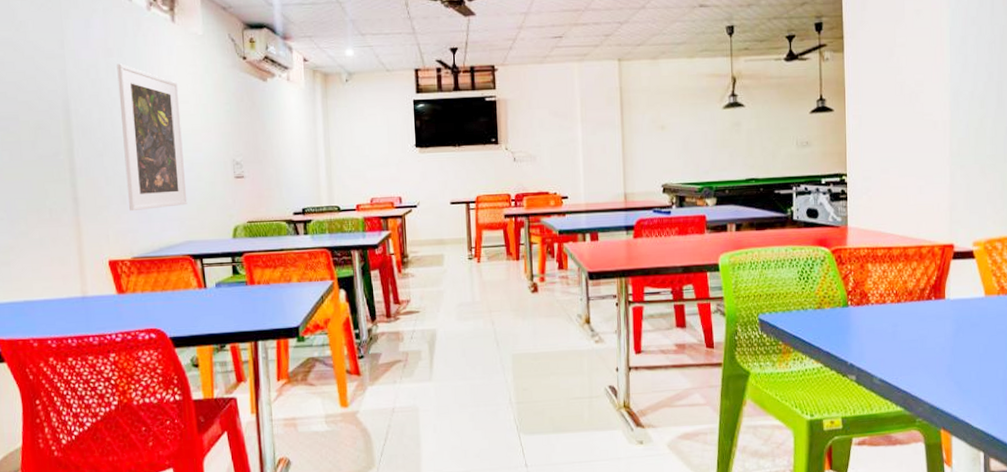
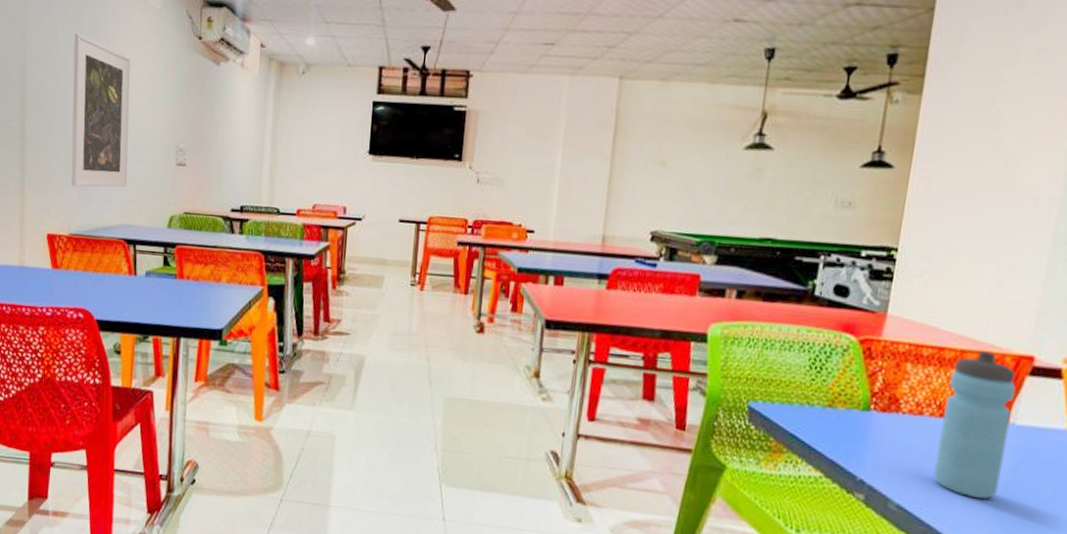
water bottle: none [900,245,947,363] -> present [933,351,1016,499]

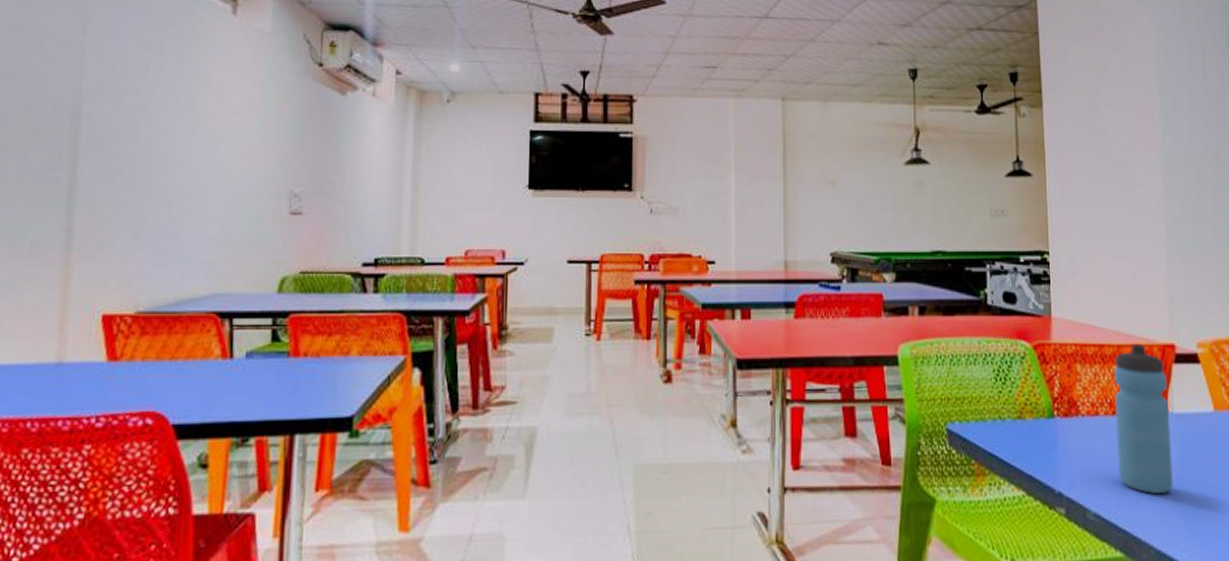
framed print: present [71,33,131,188] -> none [141,60,231,251]

